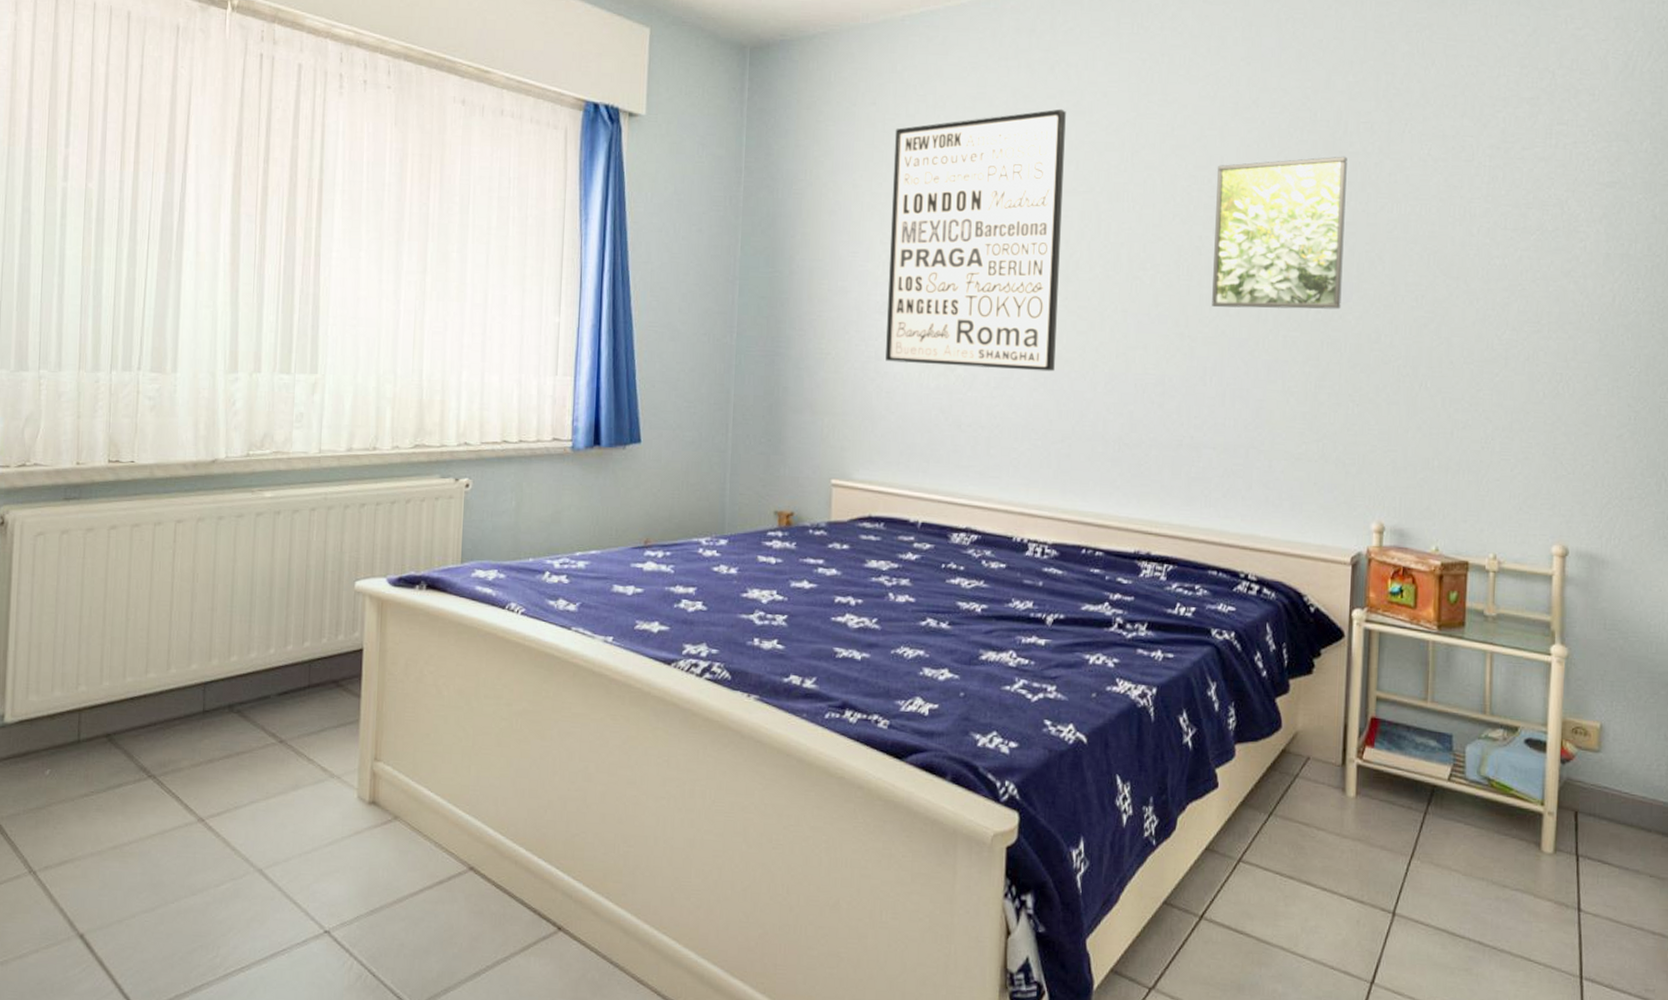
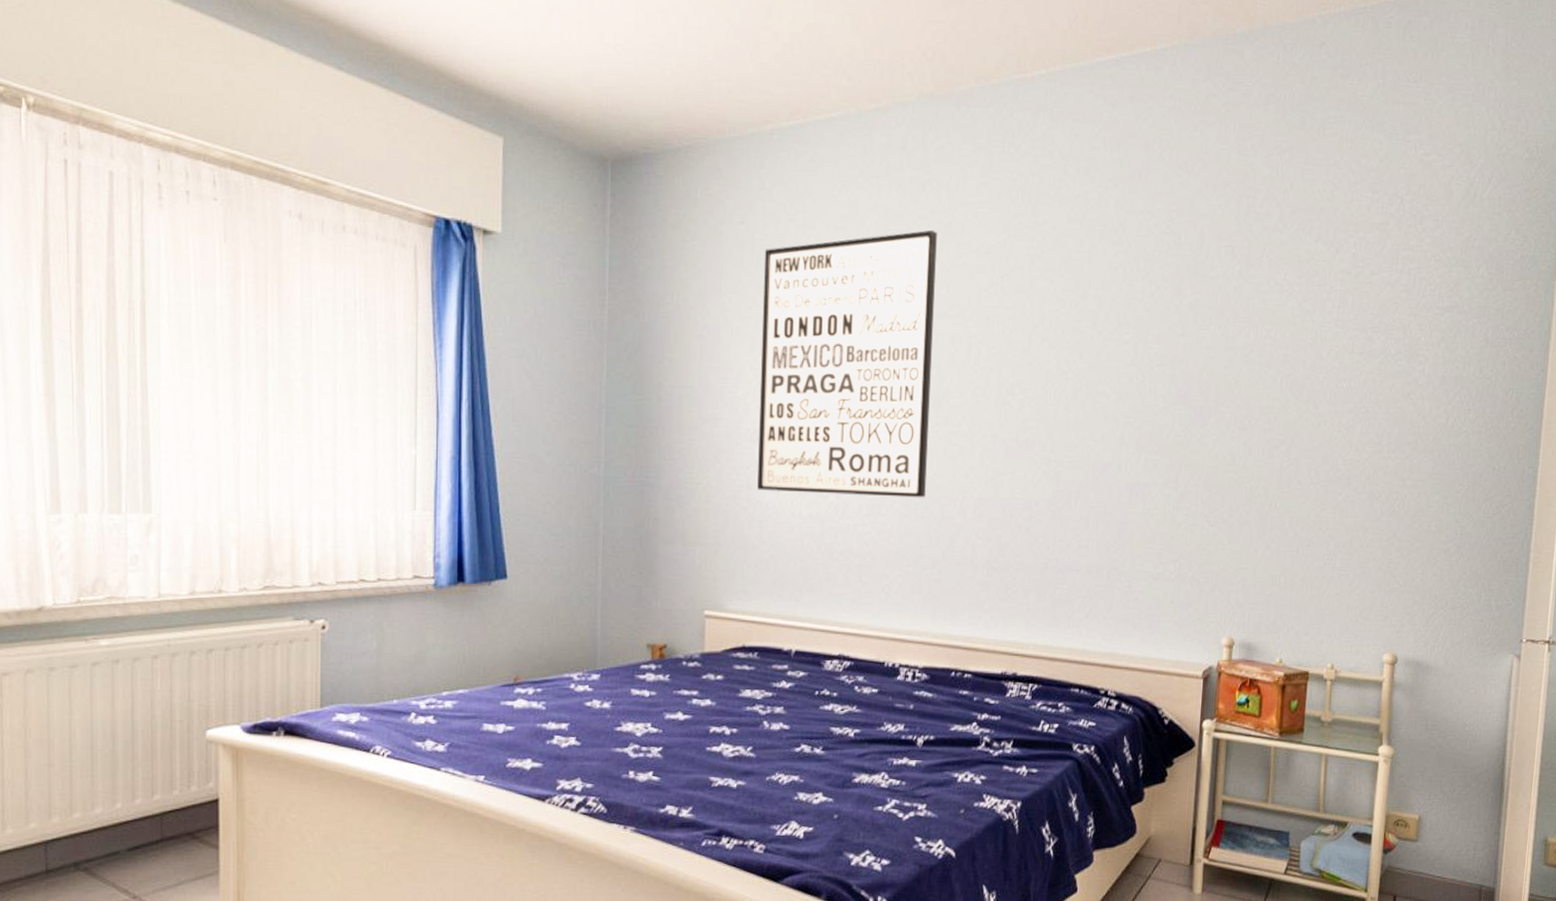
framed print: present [1212,156,1347,309] -> none [1078,280,1209,433]

